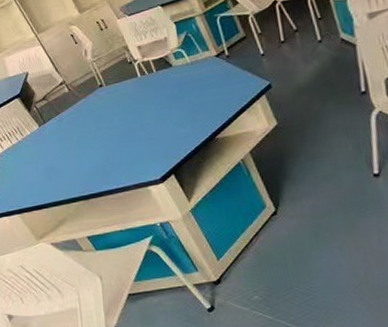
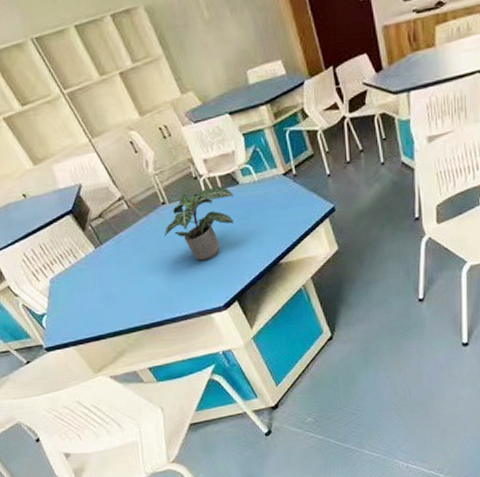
potted plant: none [101,69,168,137] -> present [164,186,234,261]

